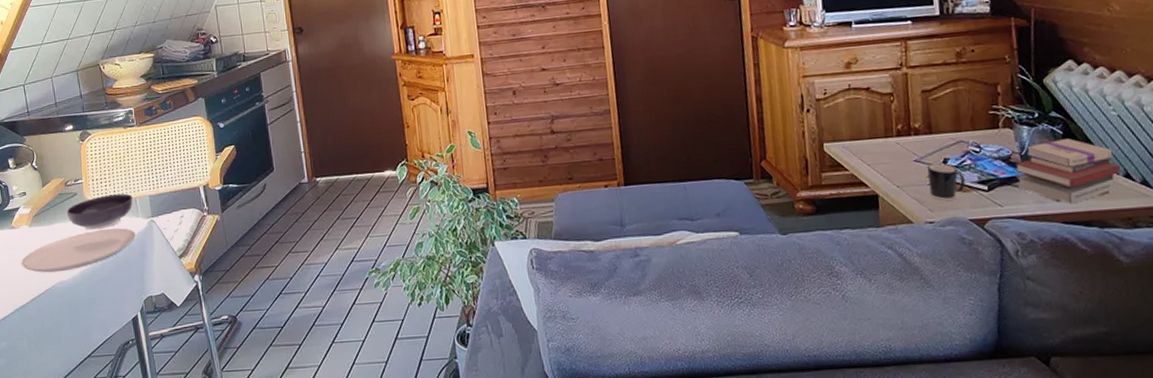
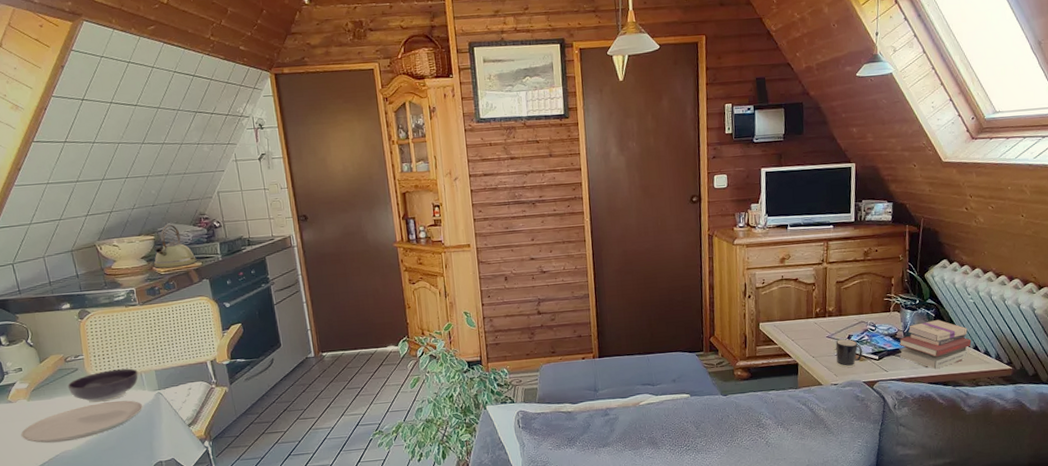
kettle: none [152,40,193,87] -> present [154,224,197,269]

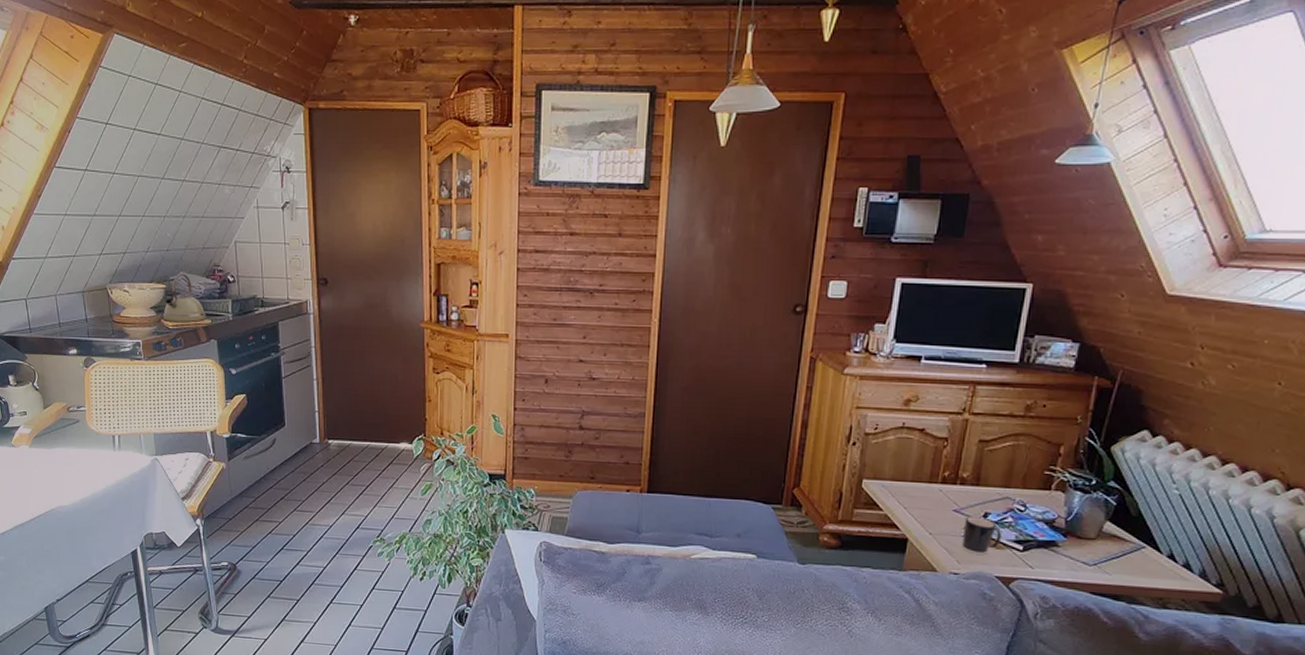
plate: present [20,400,142,444] -> none [20,460,138,497]
bowl: present [67,368,139,403] -> none [68,426,137,460]
books: present [898,320,972,370] -> none [1054,510,1167,577]

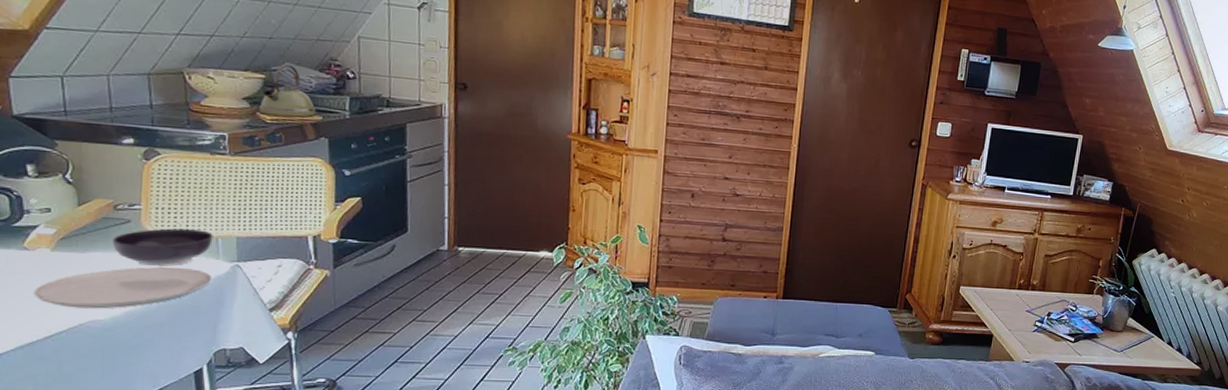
plate: none [20,460,138,497] -> present [33,266,211,309]
bowl: none [68,426,137,460] -> present [112,228,213,266]
mug: present [961,516,1001,556] -> none [1031,316,1059,347]

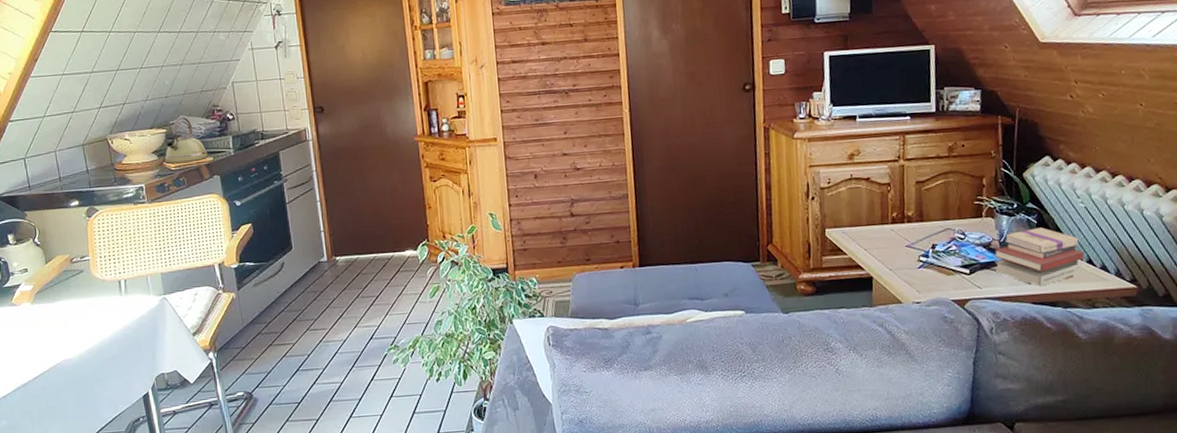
plate: present [33,266,211,309] -> none [22,305,146,351]
bowl: present [112,228,213,266] -> none [72,271,144,308]
books: none [1095,309,1167,360] -> present [994,227,1084,287]

